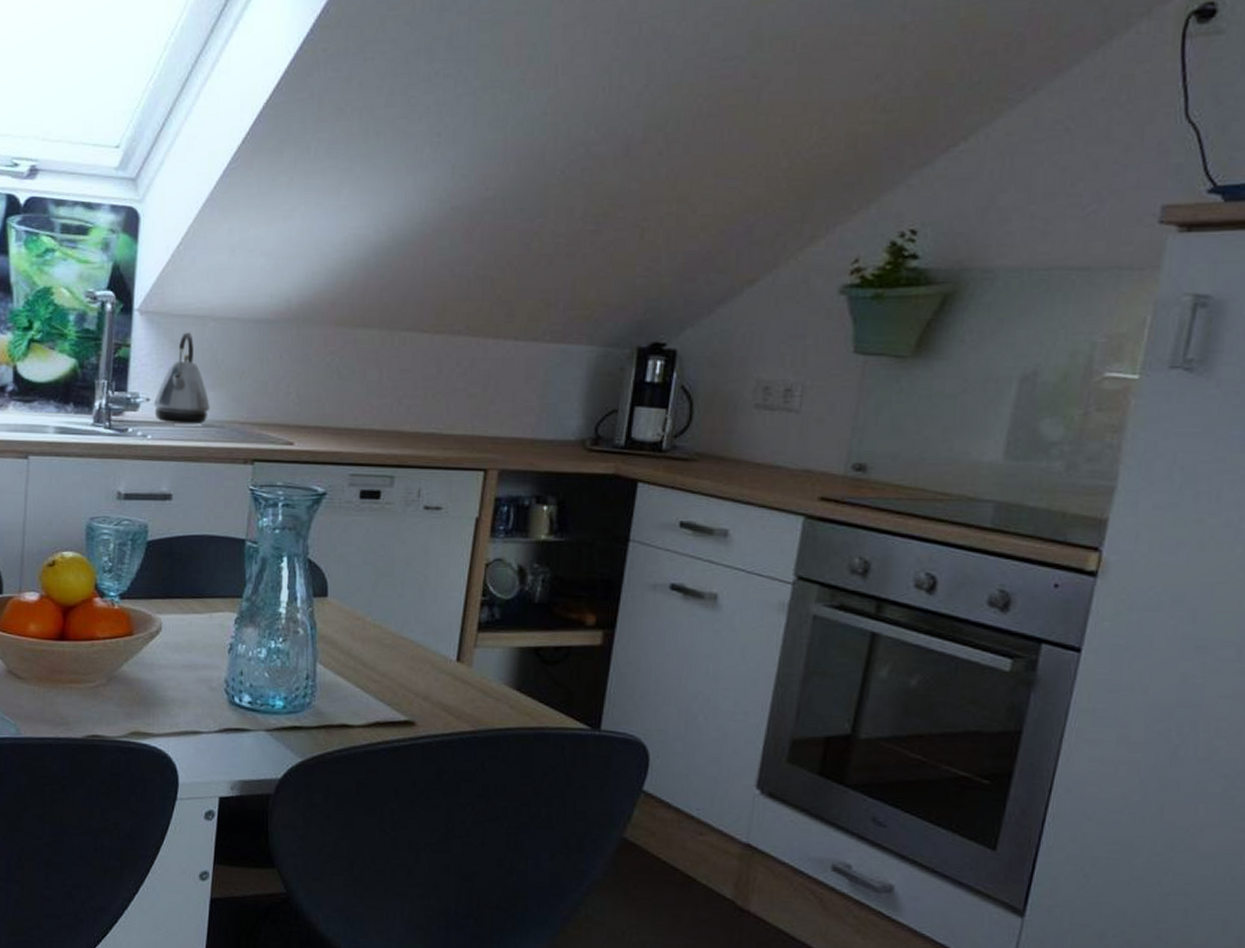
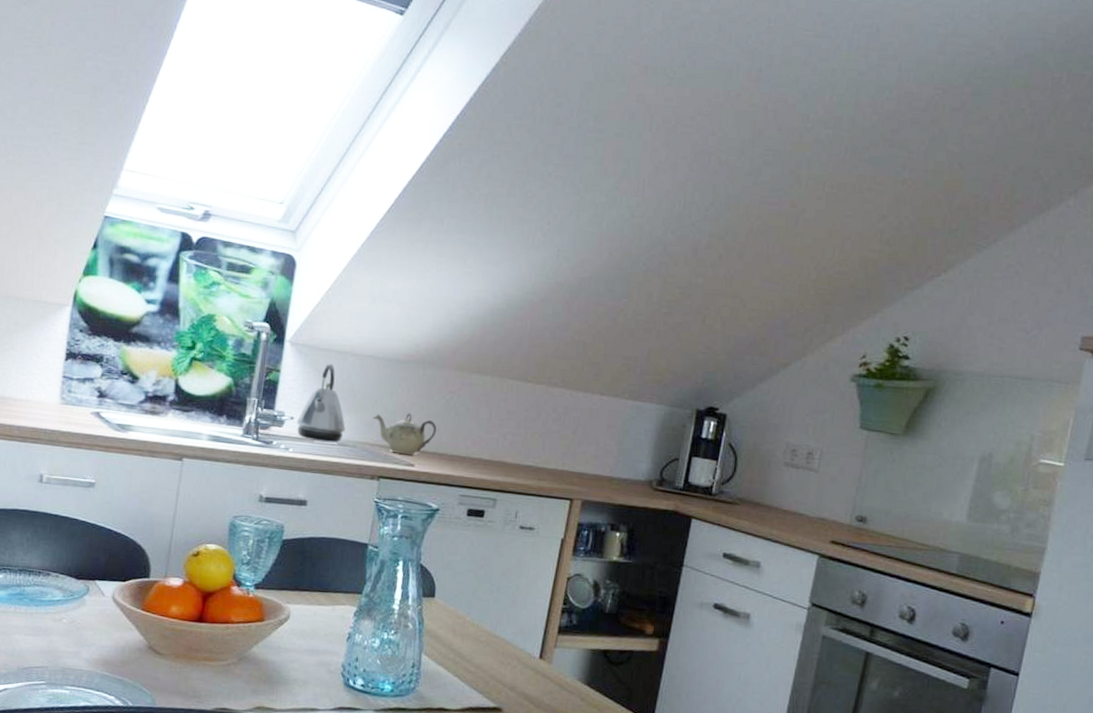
teapot: none [240,382,318,432] -> present [372,413,437,456]

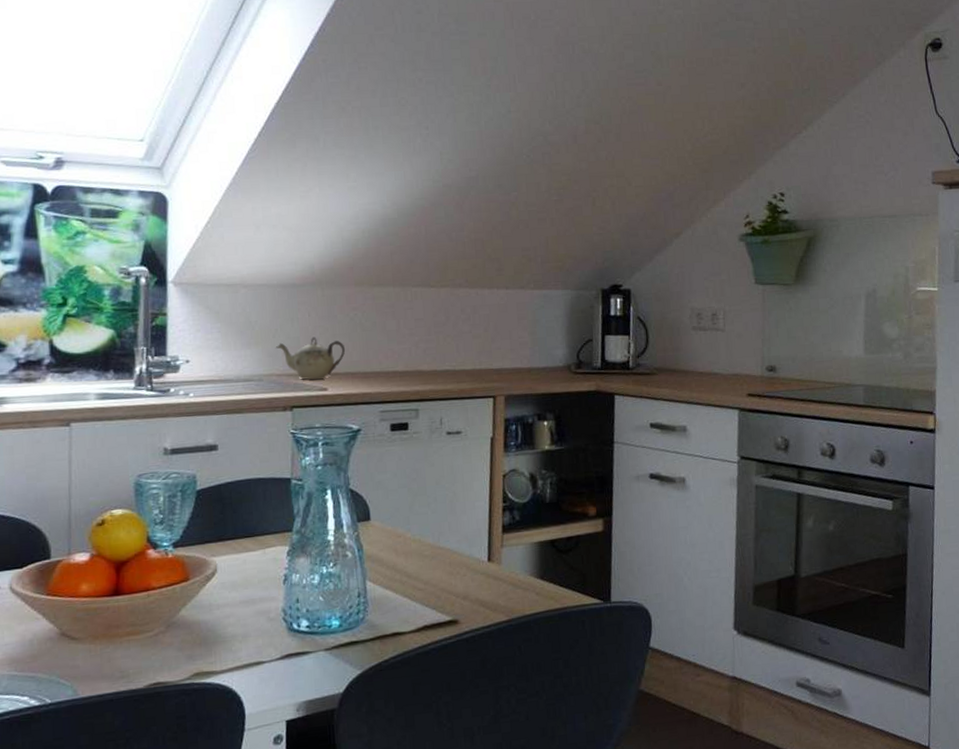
kettle: present [296,363,346,443] -> none [193,298,248,381]

